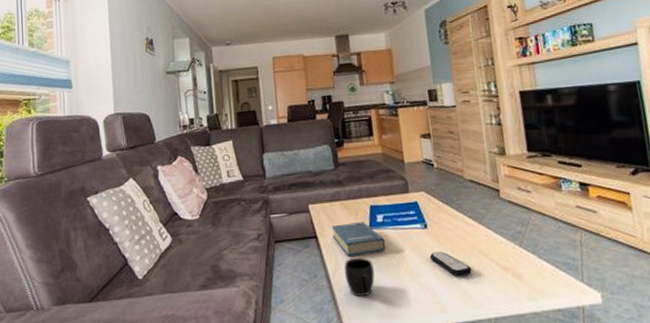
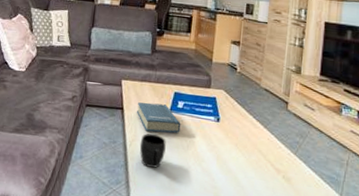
remote control: present [429,252,472,276] -> none [215,143,250,169]

